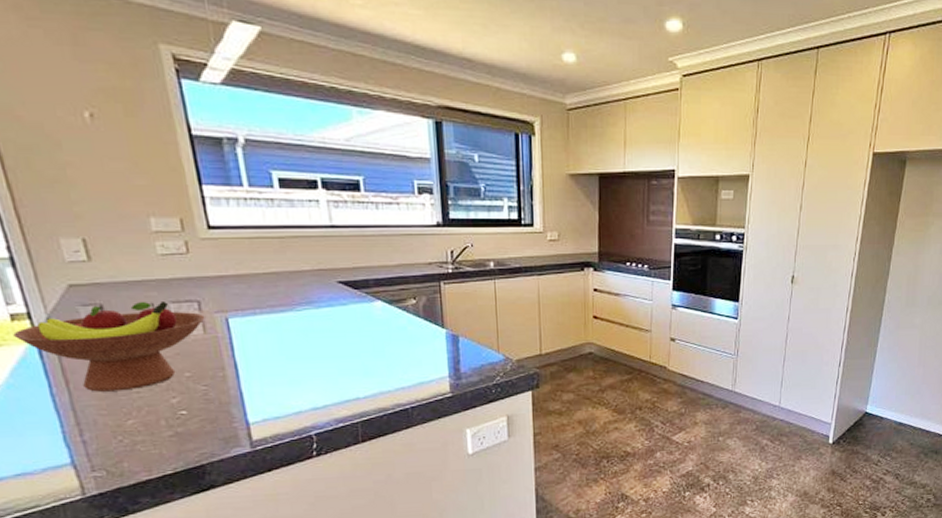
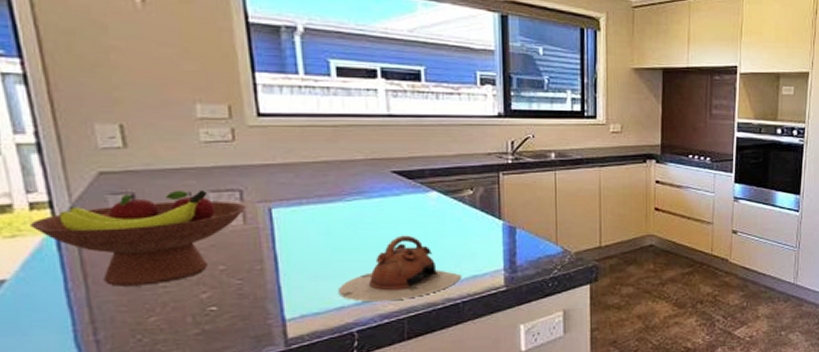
teapot: none [295,343,410,407] -> present [338,235,463,302]

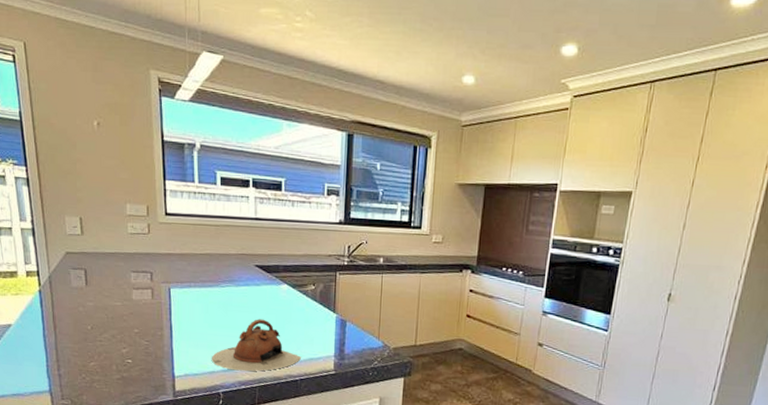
fruit bowl: present [30,189,246,287] -> none [26,269,154,339]

